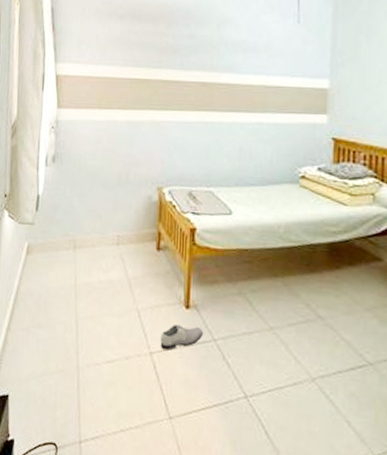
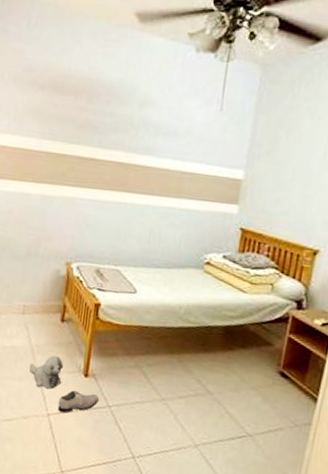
plush toy: none [127,287,163,326] -> present [29,355,64,390]

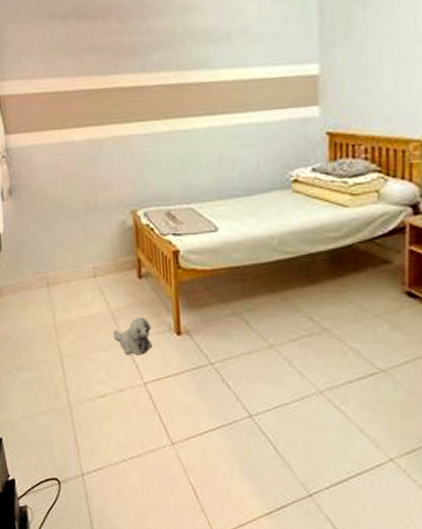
shoe: present [57,390,99,413] -> none [153,352,198,379]

